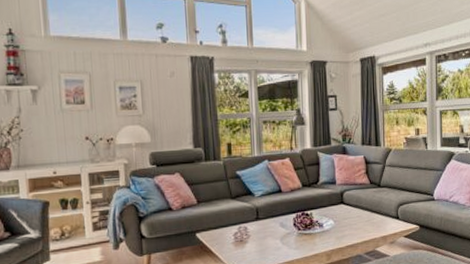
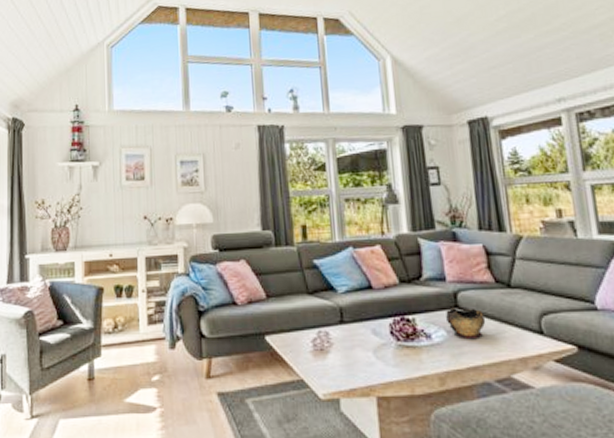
decorative bowl: none [334,203,362,225] -> present [446,307,486,338]

